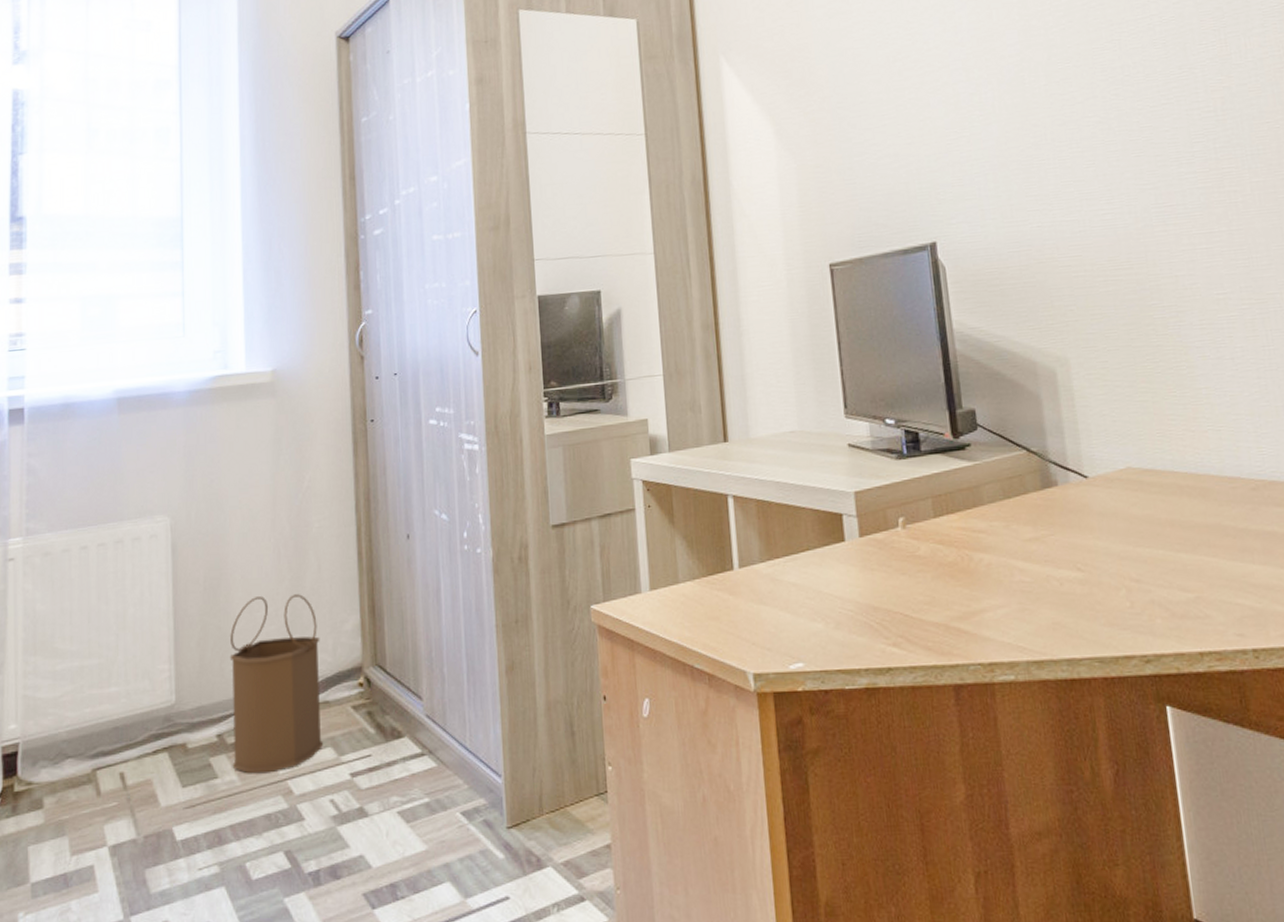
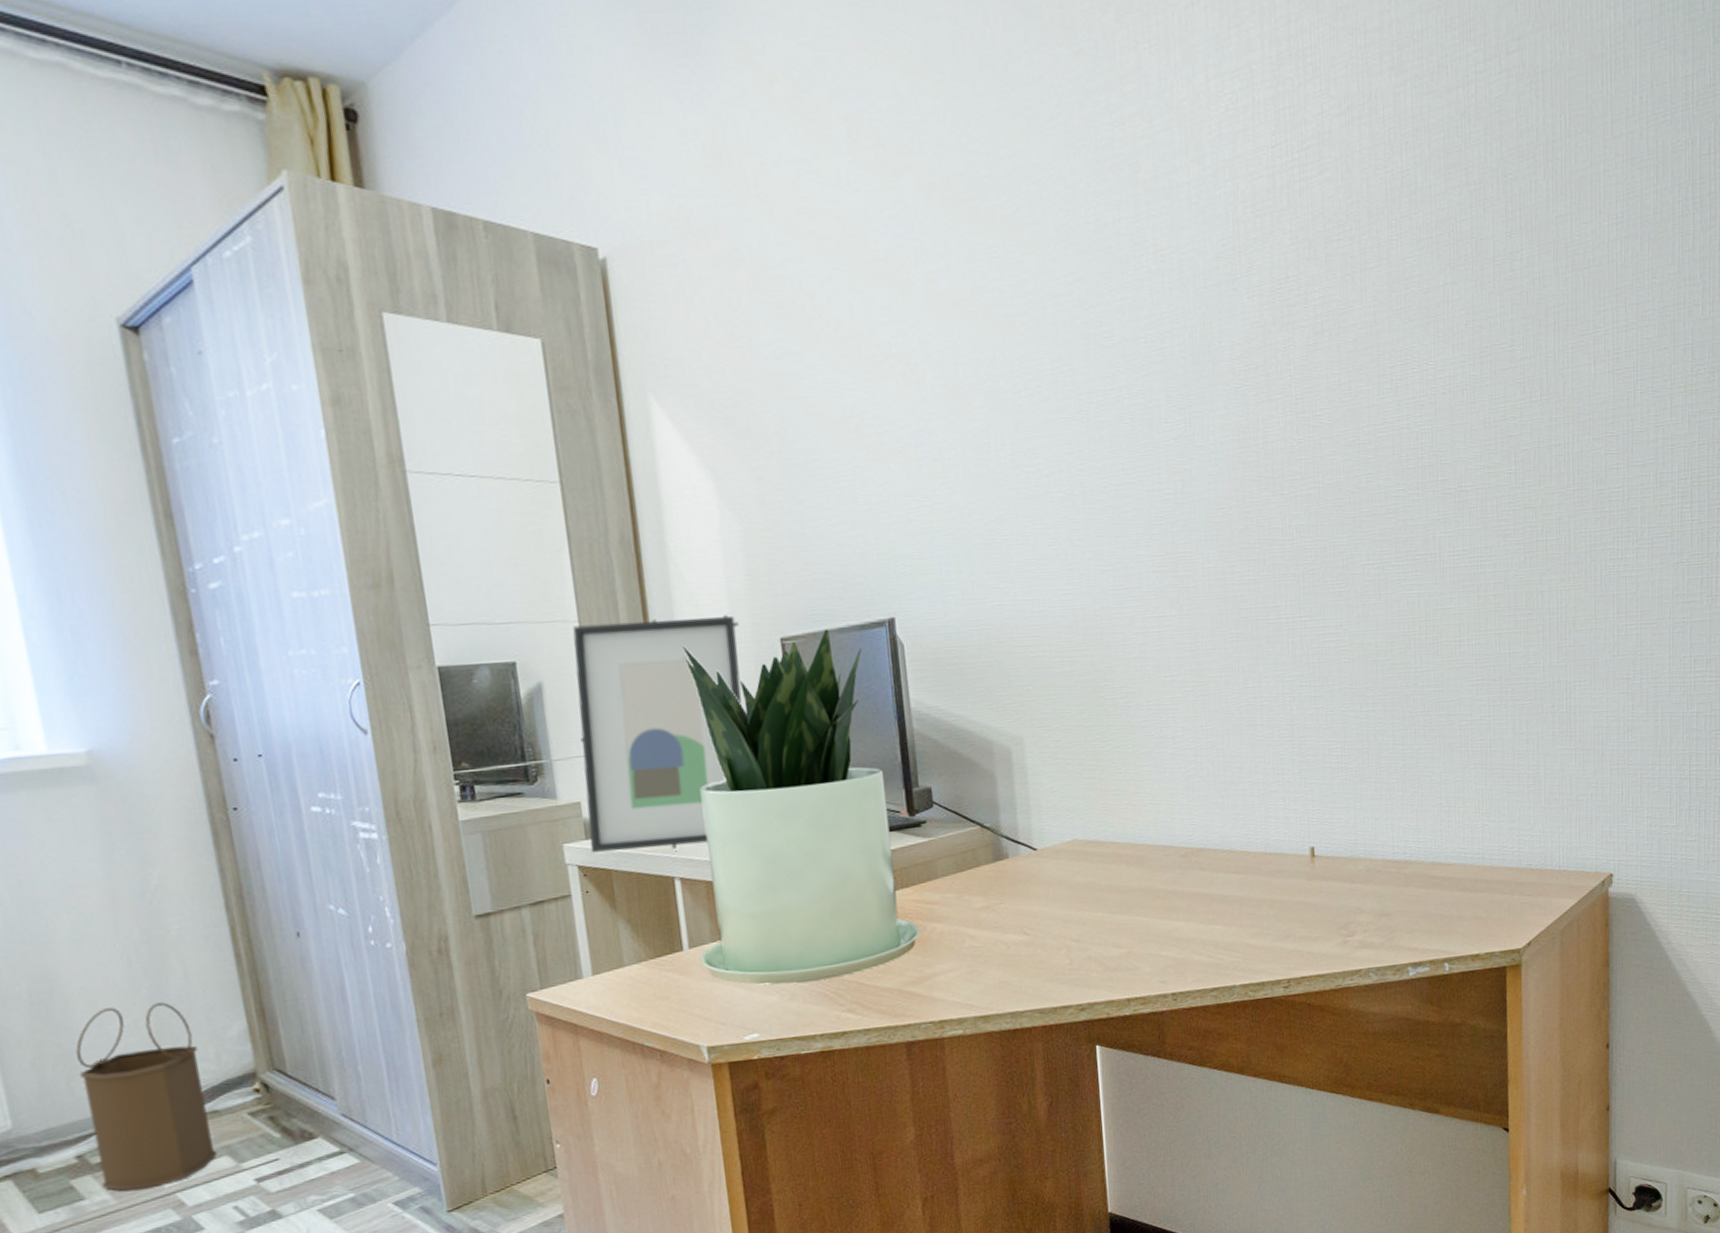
picture frame: none [649,243,794,468] -> present [572,614,743,853]
planter: none [740,254,968,611] -> present [681,629,921,985]

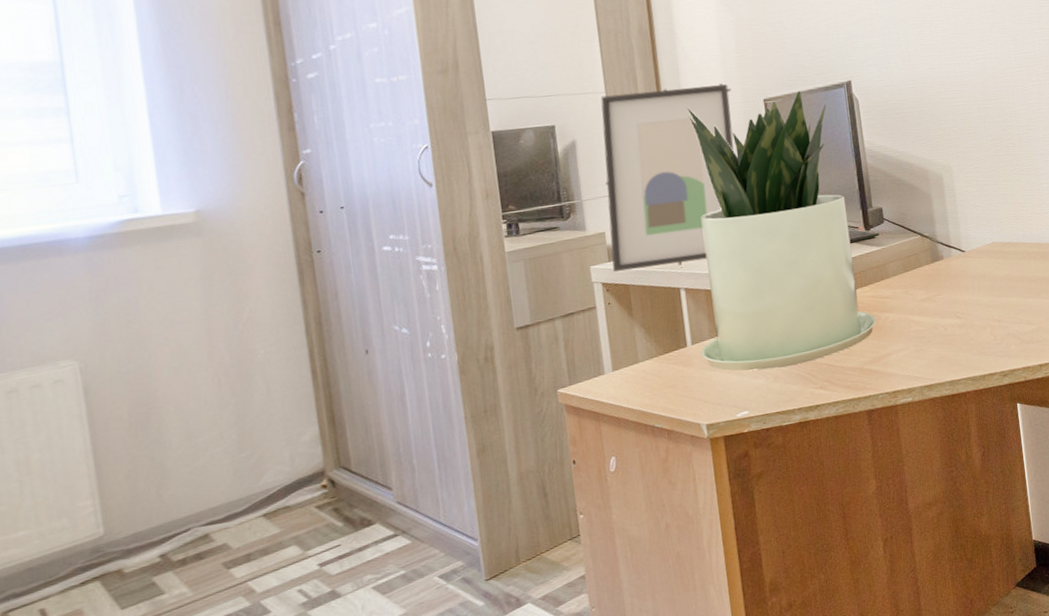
basket: present [76,1002,218,1191] -> none [167,415,287,584]

